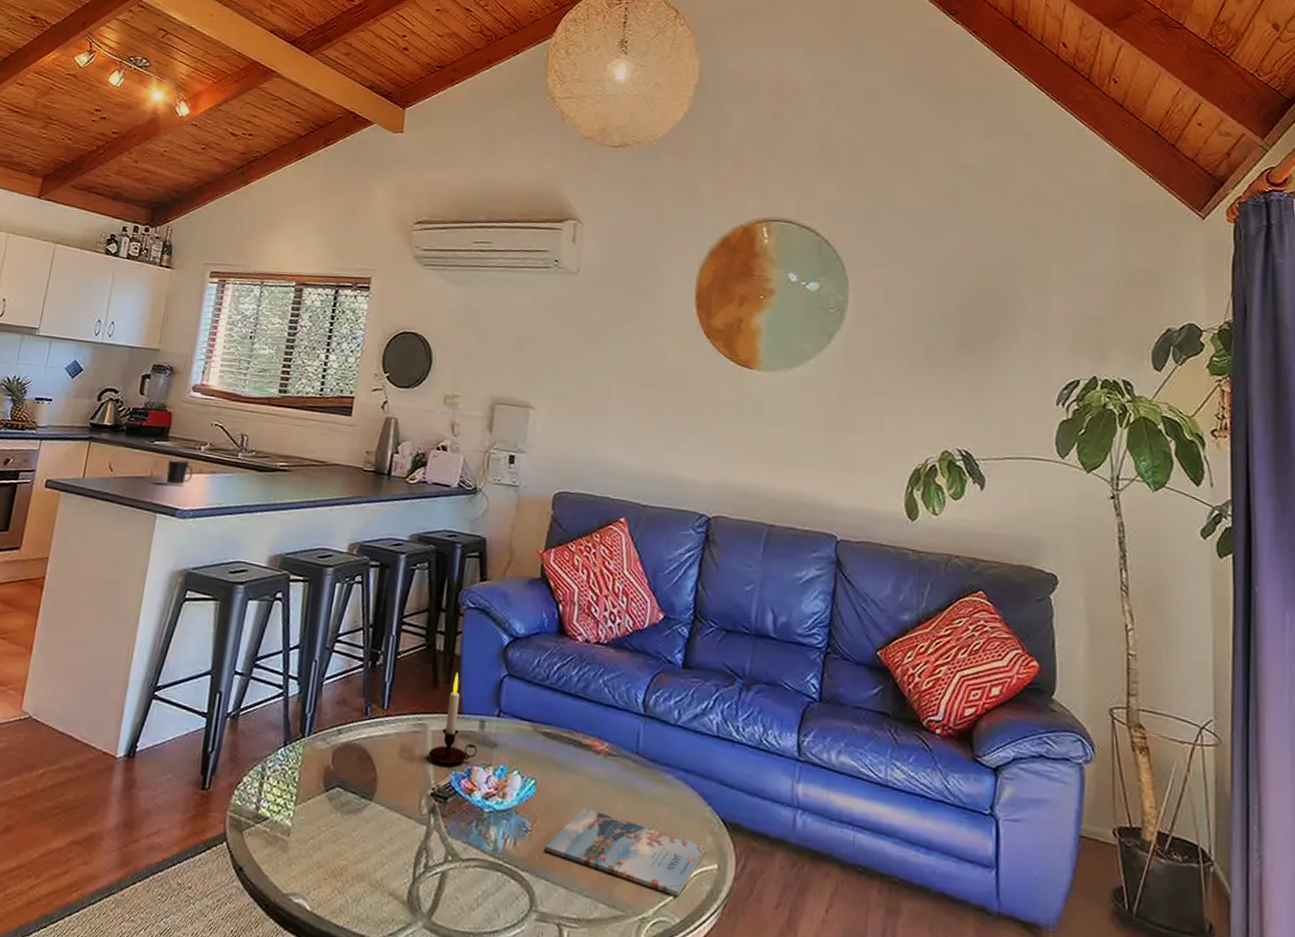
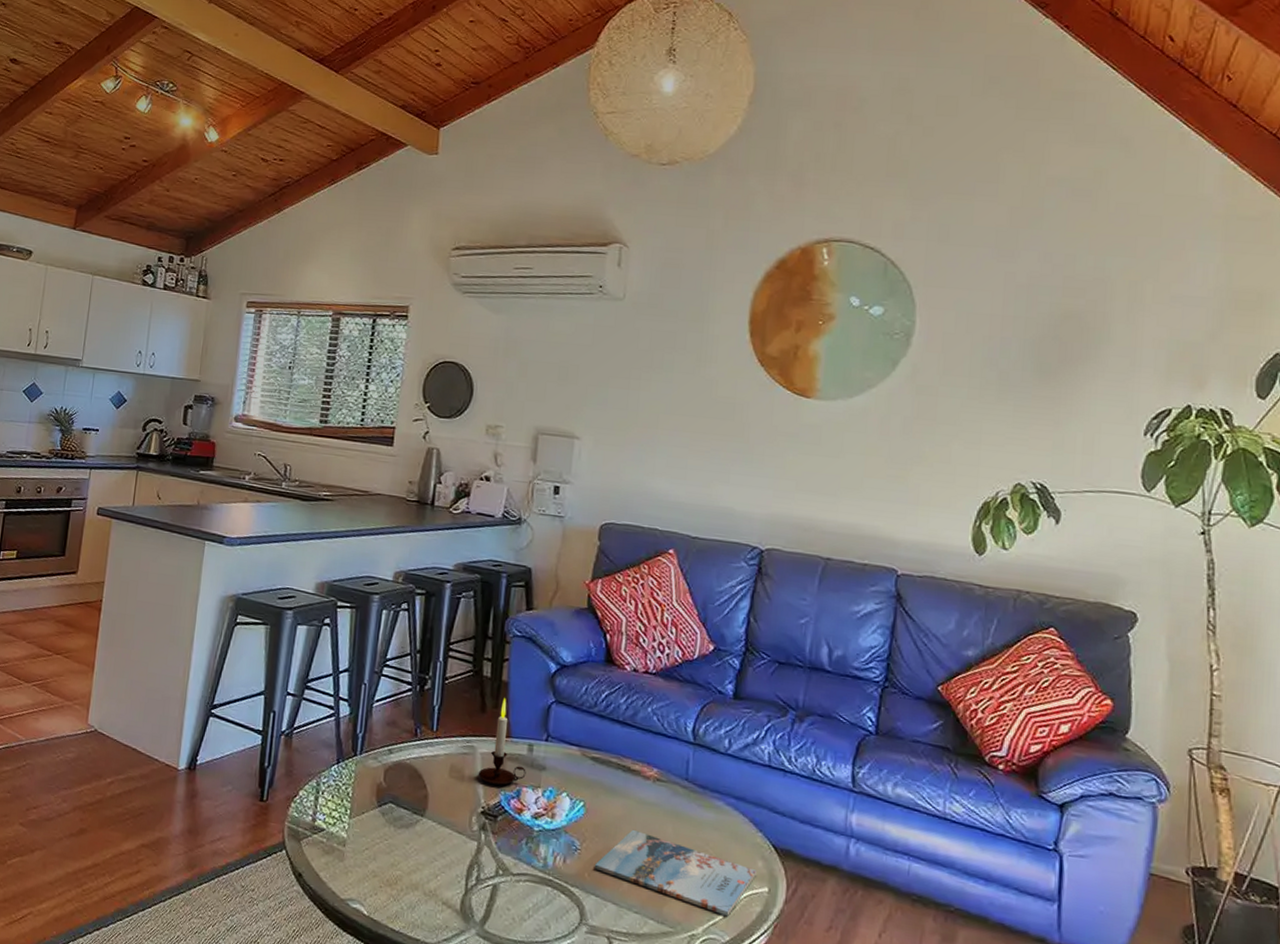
mug: present [166,459,194,487] -> none [212,488,239,515]

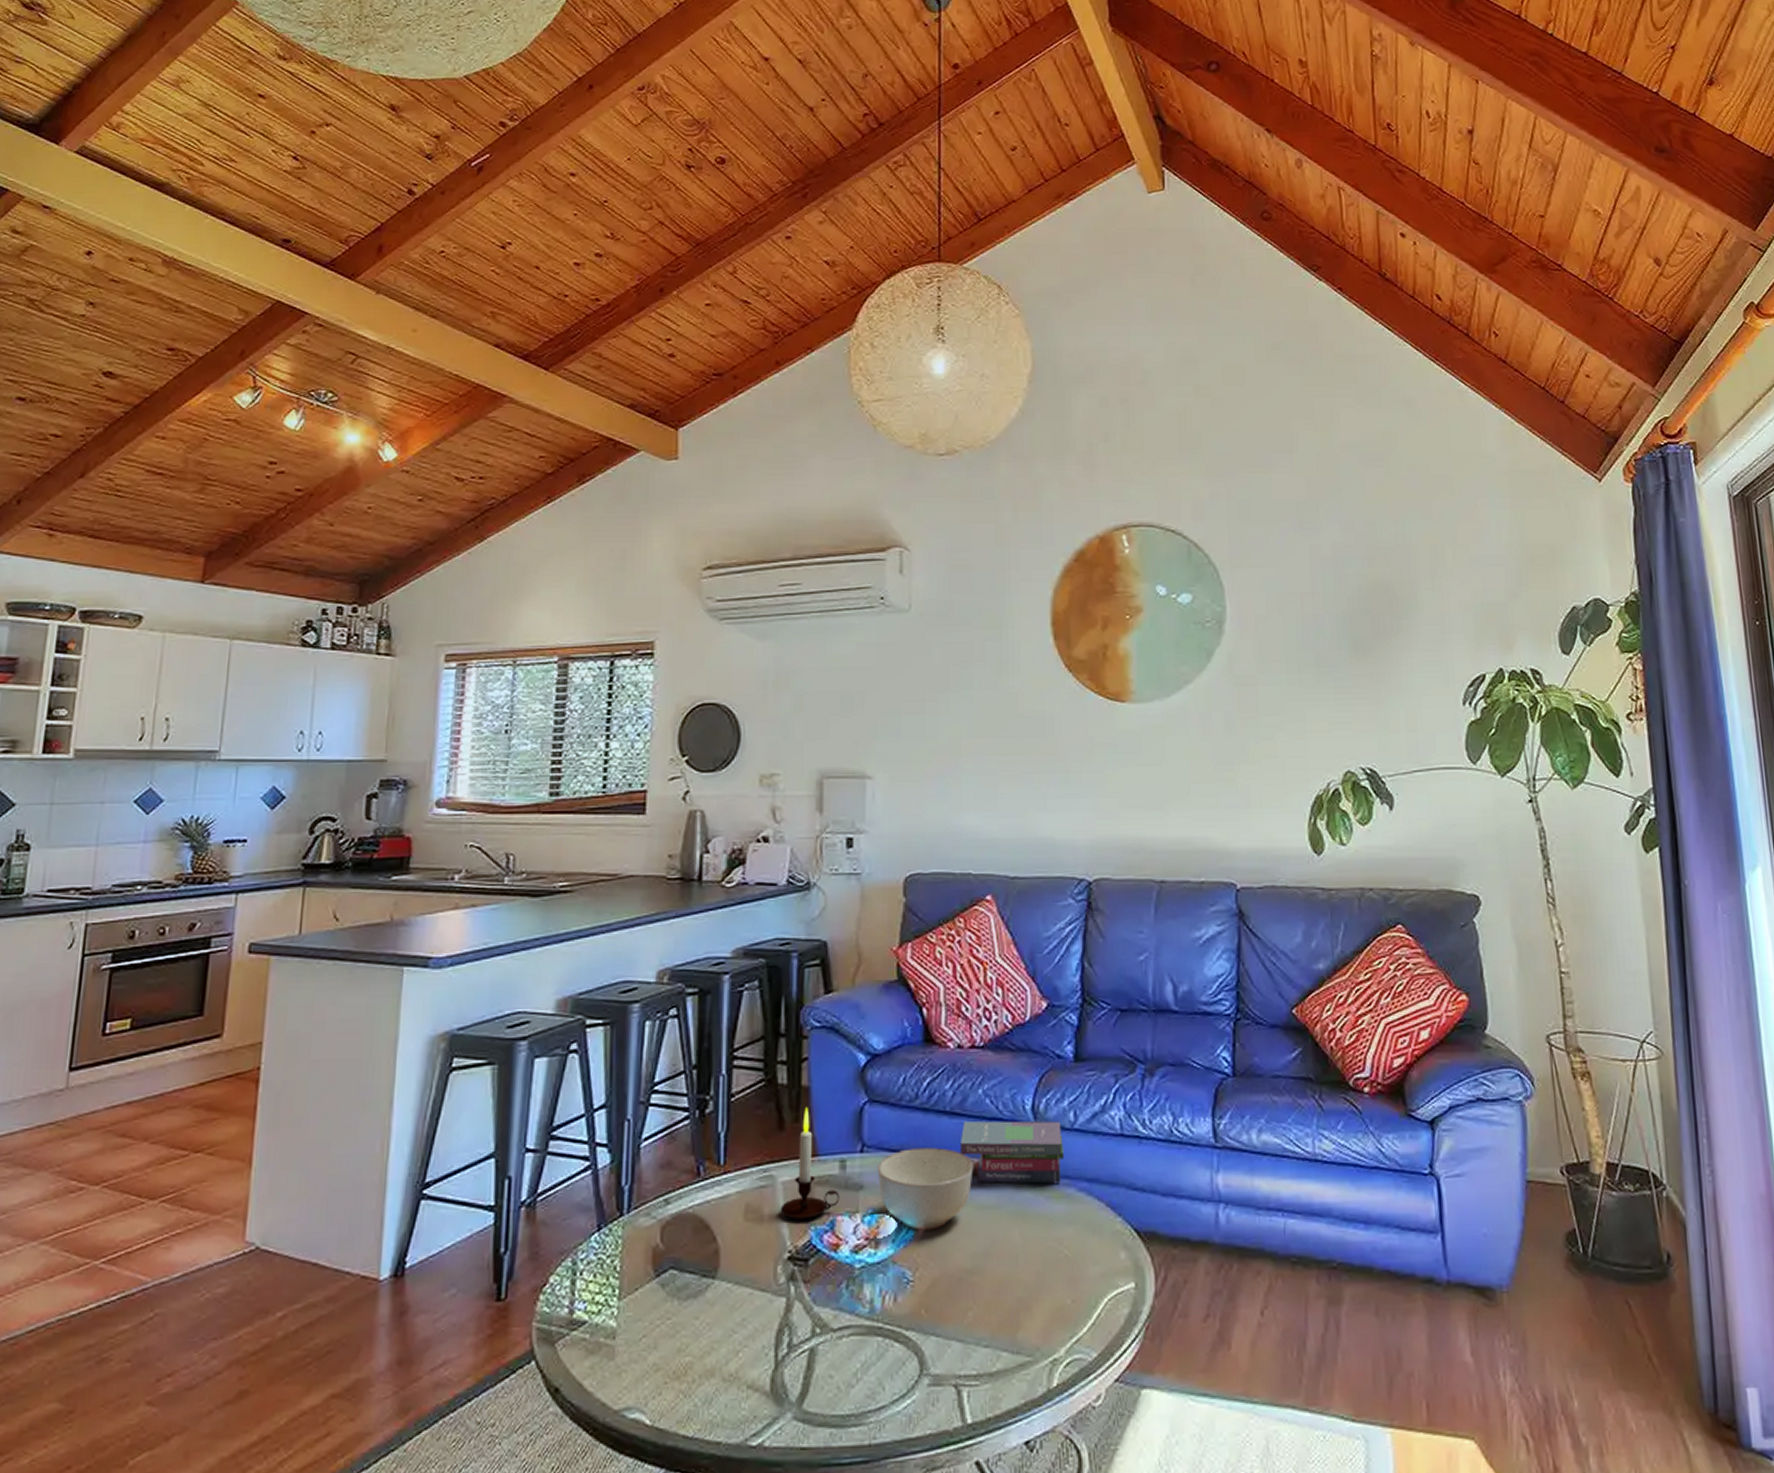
bowl: none [558,745,639,813] -> present [877,1148,974,1230]
magazine: present [594,829,757,917] -> none [931,1242,1120,1329]
books: none [627,732,717,796] -> present [959,1120,1064,1184]

